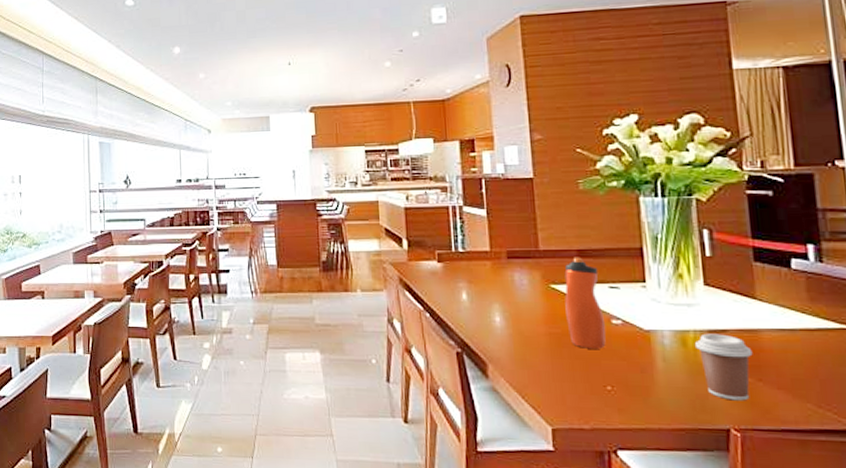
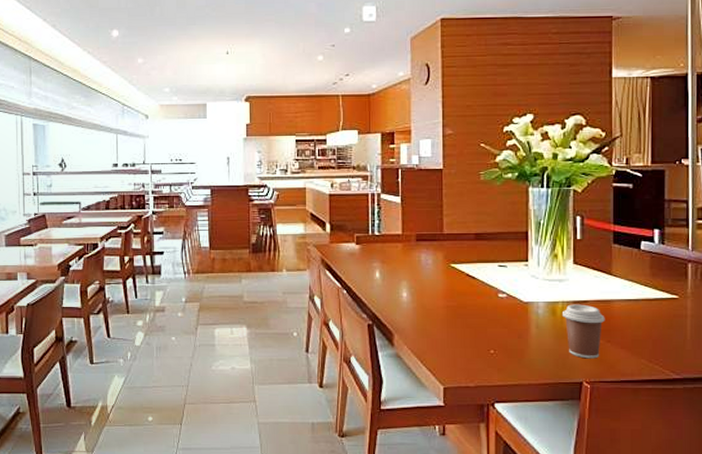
water bottle: present [564,257,606,349] -> none [462,239,494,319]

